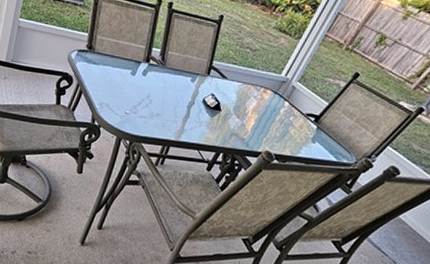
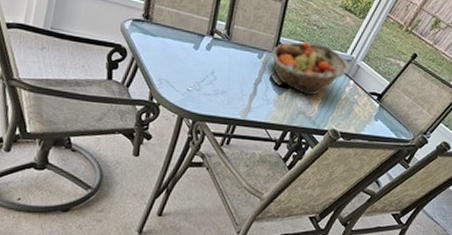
fruit basket: none [204,64,285,117] -> present [271,41,350,96]

